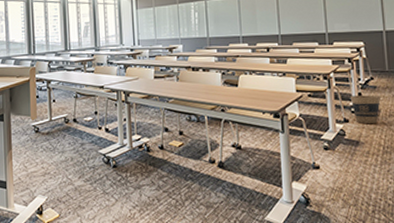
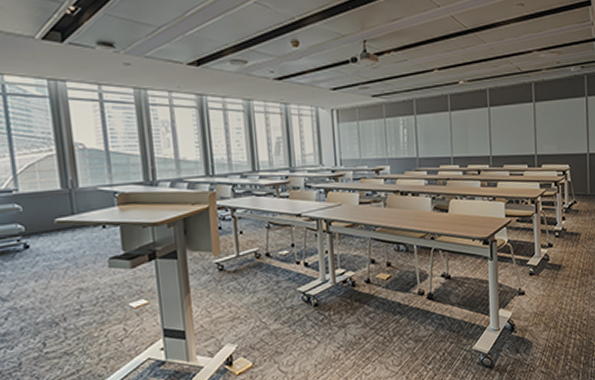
trash can: present [349,95,381,124] -> none [554,218,582,248]

